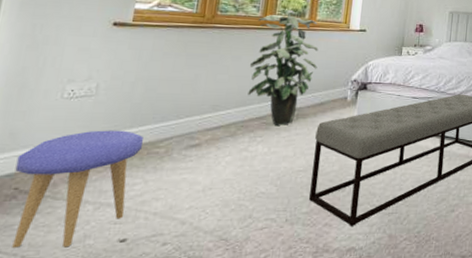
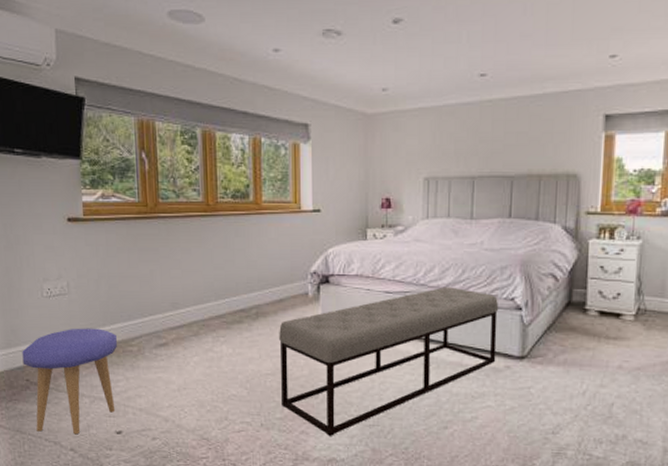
indoor plant: present [248,9,318,125] -> none [200,190,271,325]

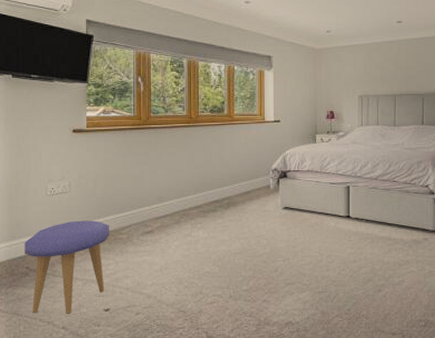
bench: present [279,286,499,437] -> none [246,178,417,304]

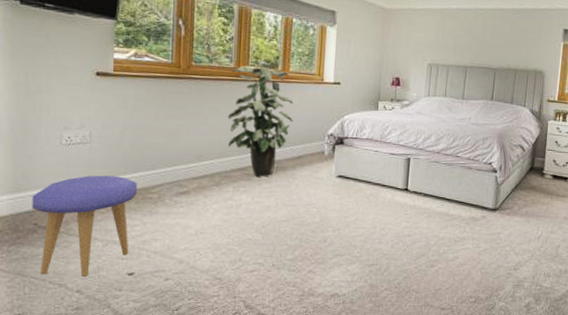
indoor plant: none [184,106,240,213] -> present [228,60,293,177]

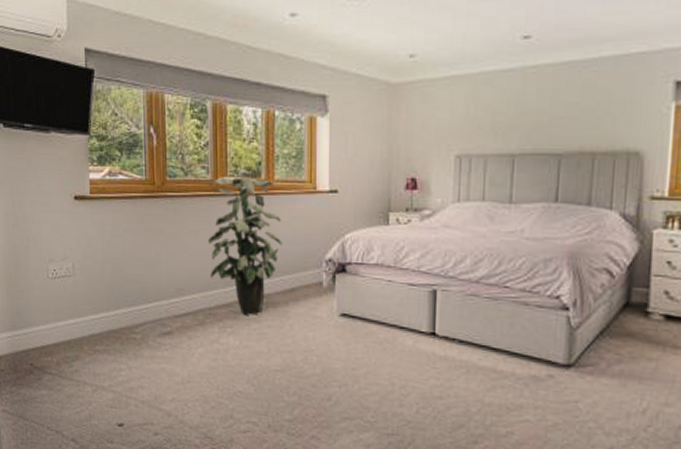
stool: present [32,175,137,277] -> none [27,312,120,425]

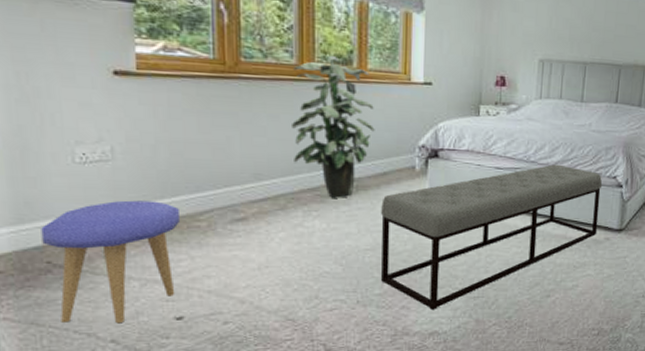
stool: none [27,312,120,425] -> present [41,200,179,324]
bench: none [290,280,542,445] -> present [381,164,603,311]

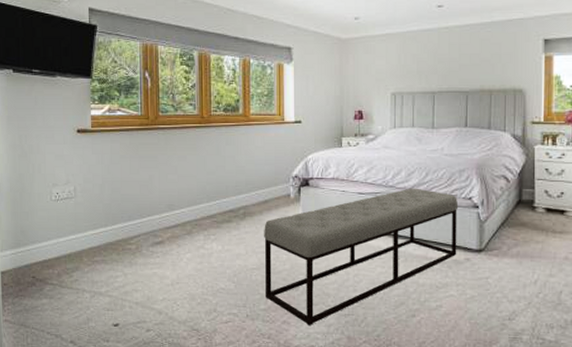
stool: present [41,200,179,324] -> none [30,228,117,328]
indoor plant: present [292,55,375,198] -> none [195,104,257,224]

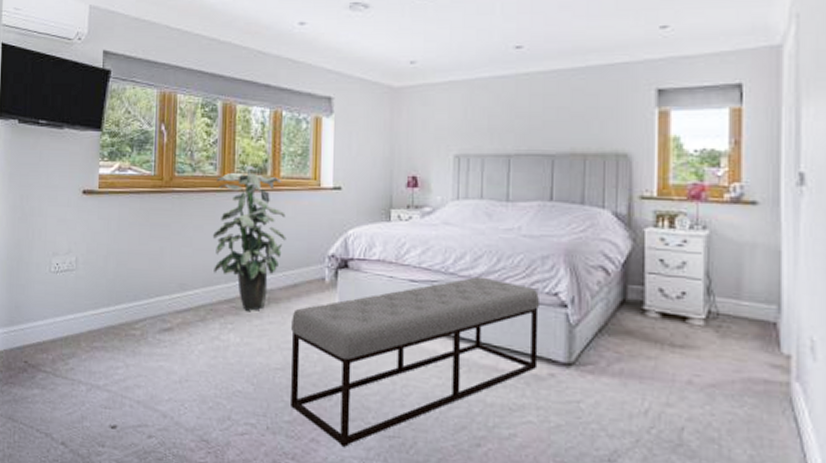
indoor plant: none [195,104,257,224] -> present [213,165,286,311]

